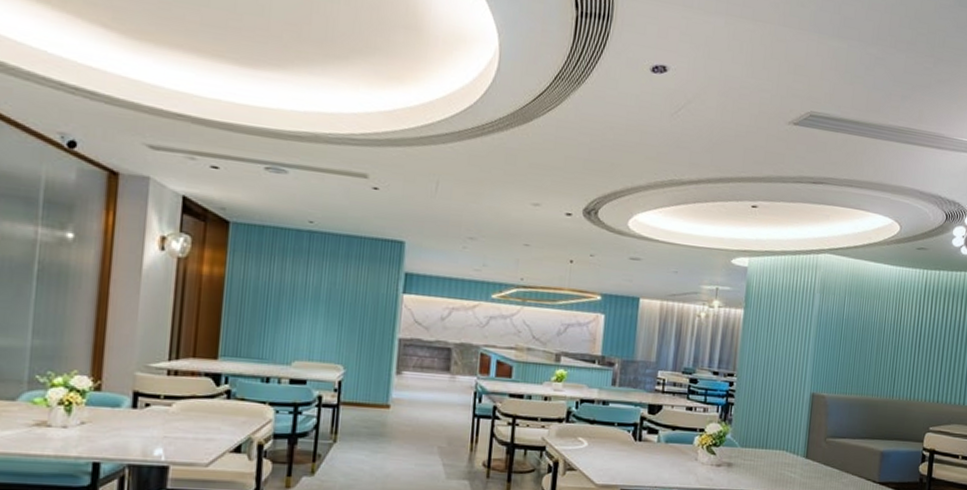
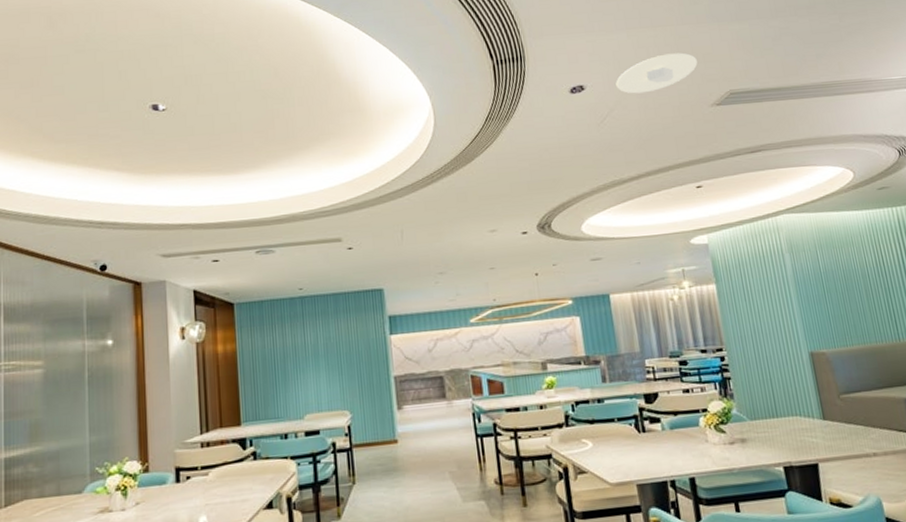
recessed light: none [700,54,788,93] -> present [616,52,698,94]

